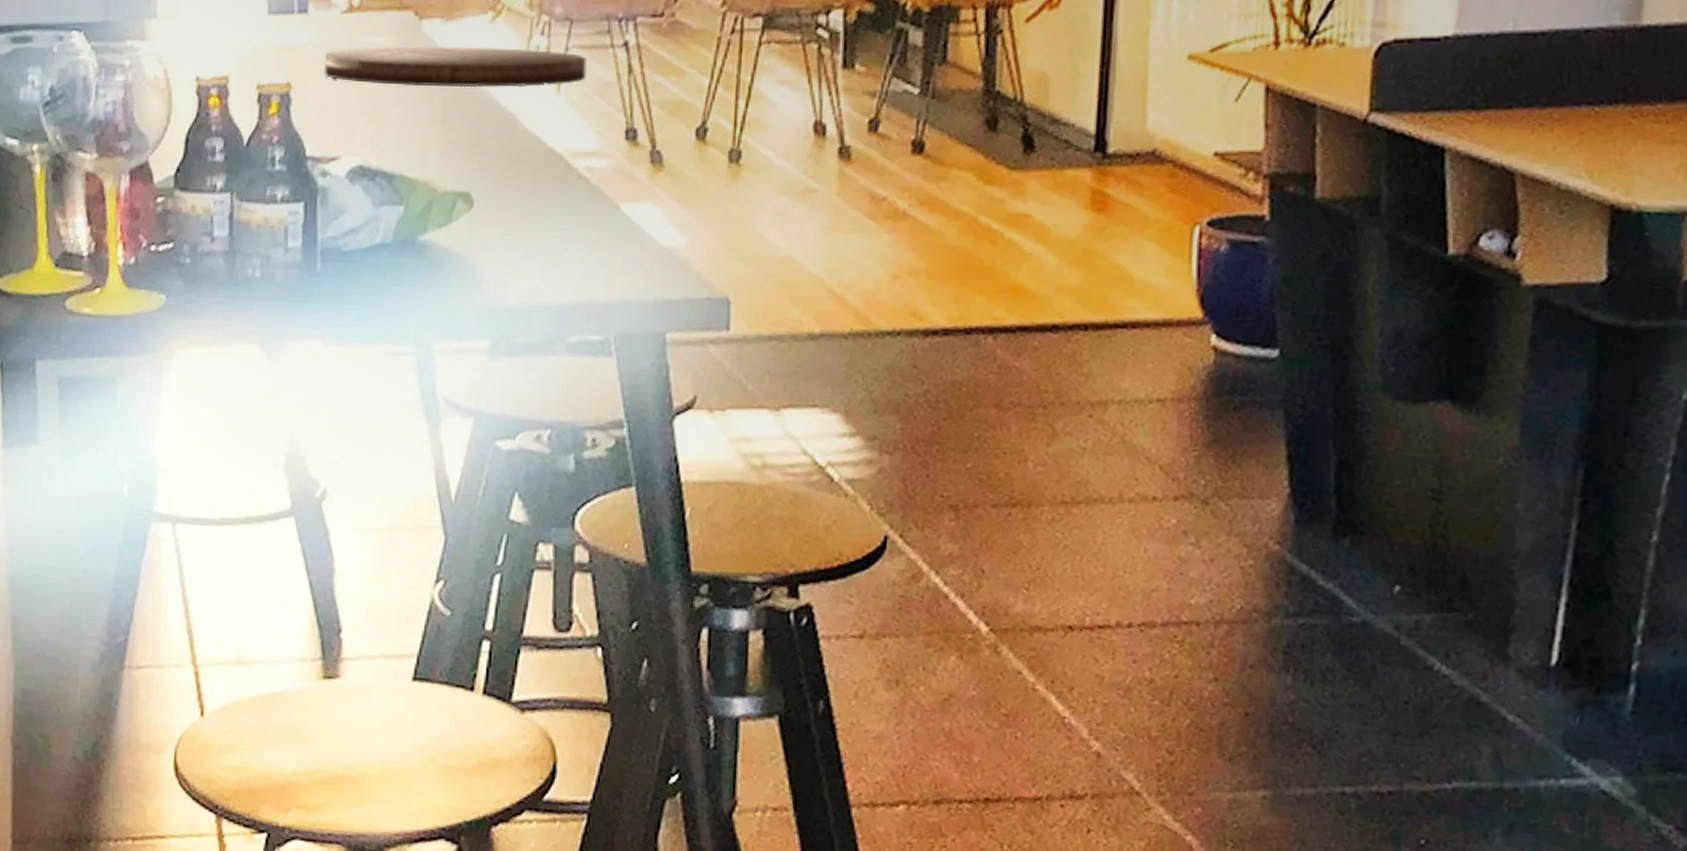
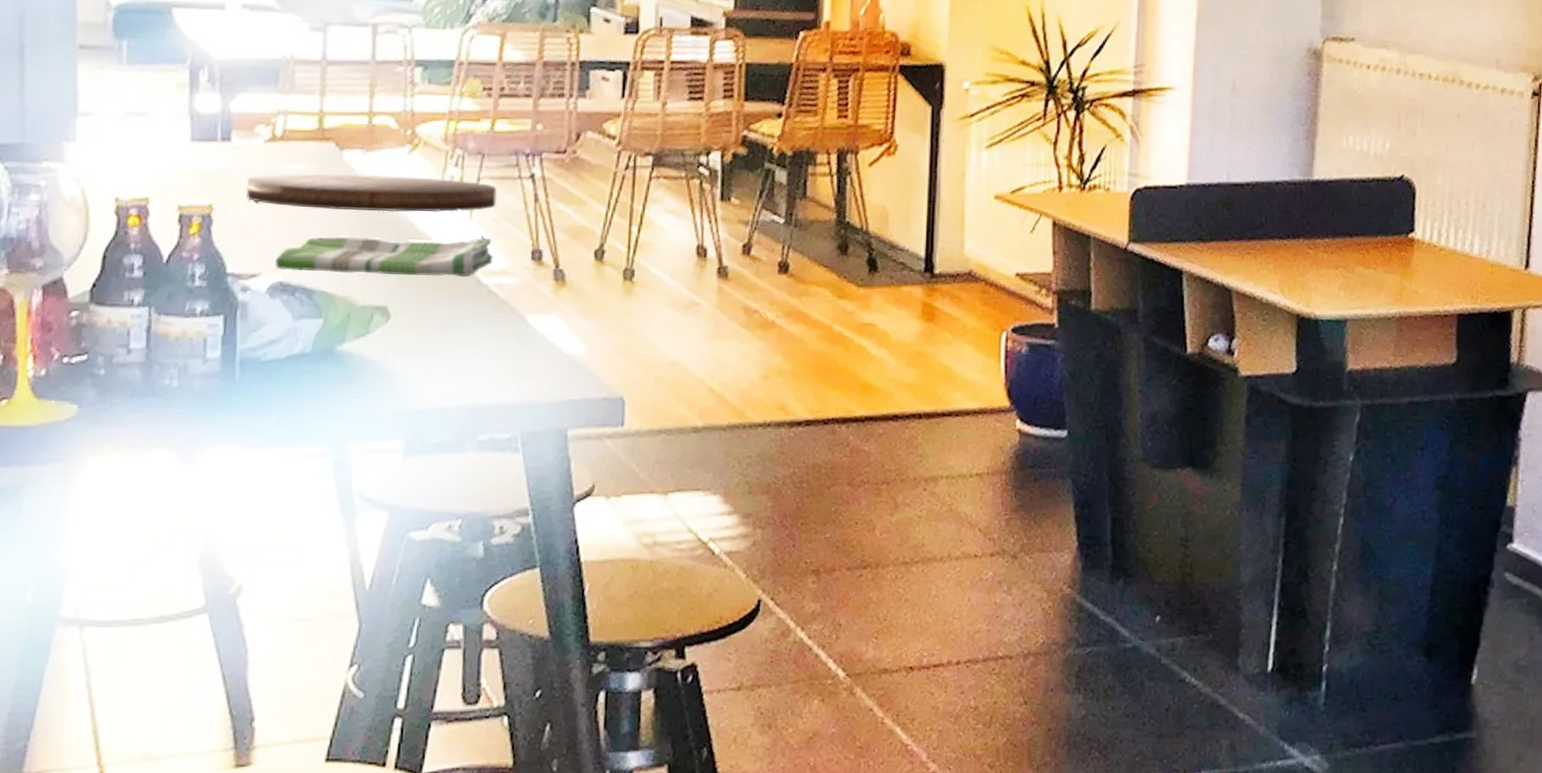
dish towel: none [354,114,583,160] -> present [274,236,493,278]

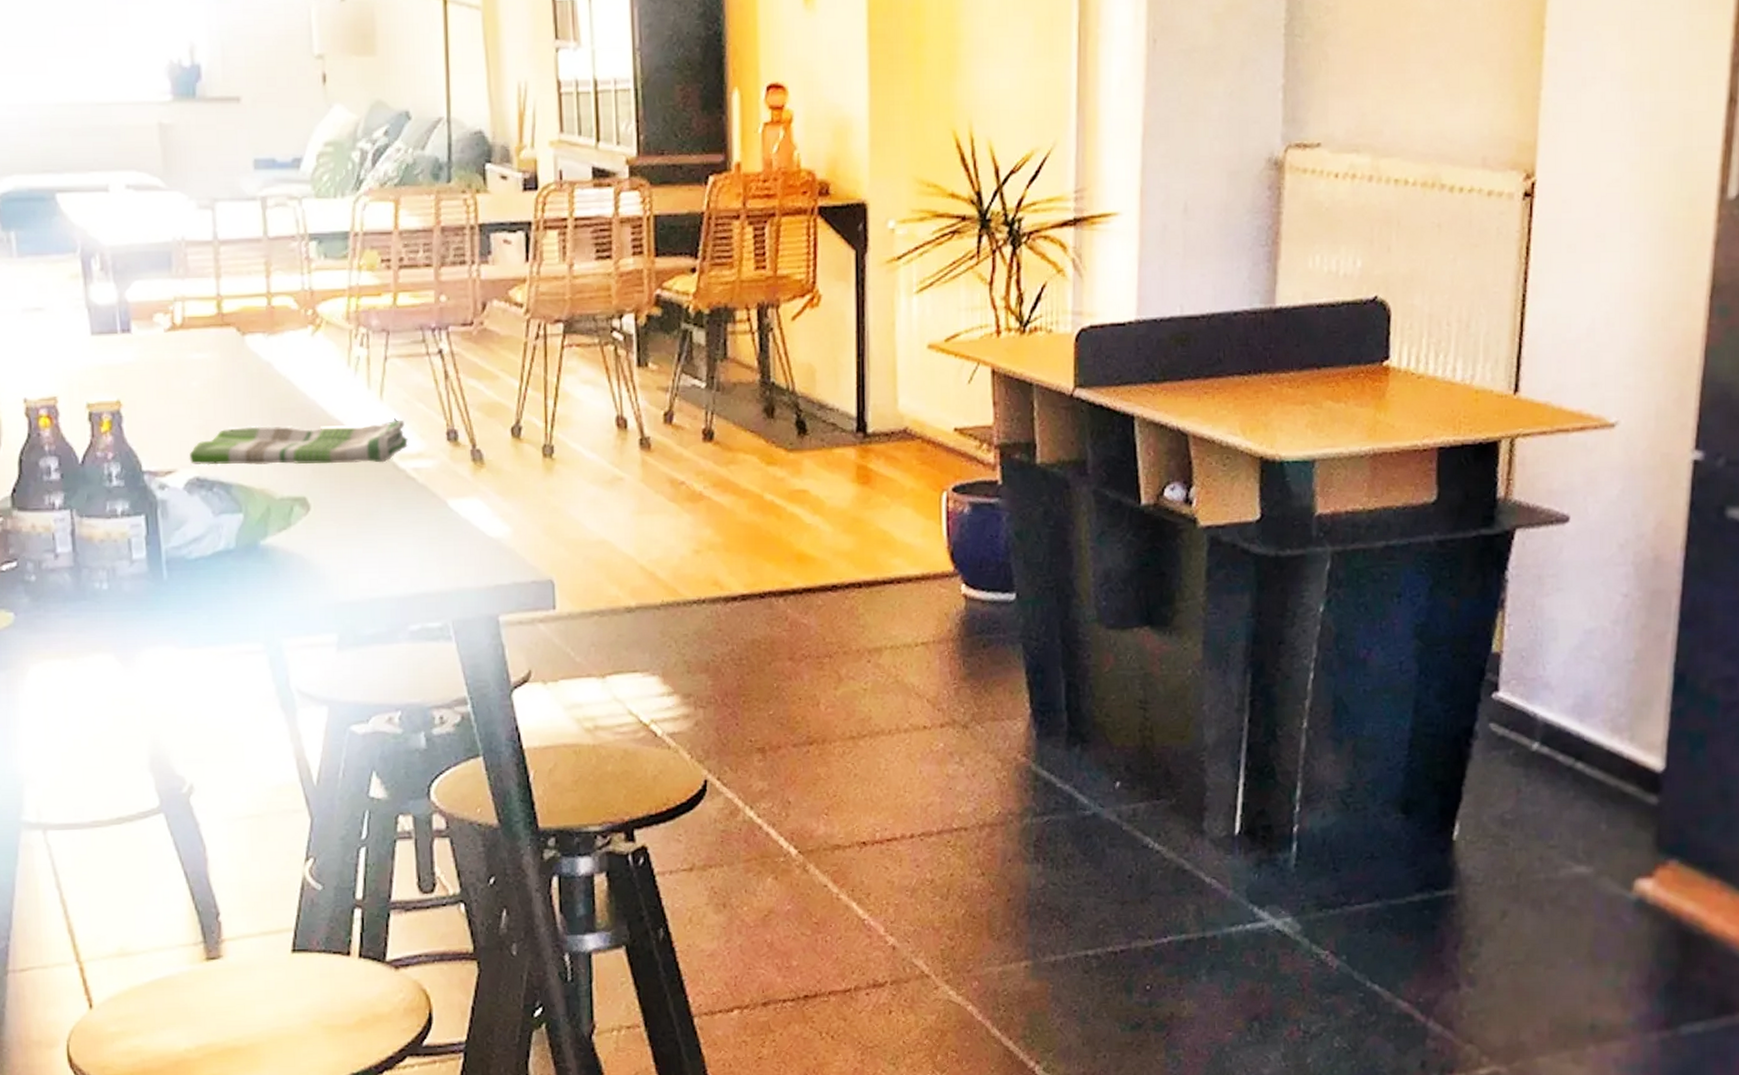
cutting board: present [245,173,497,213] -> none [152,359,406,399]

